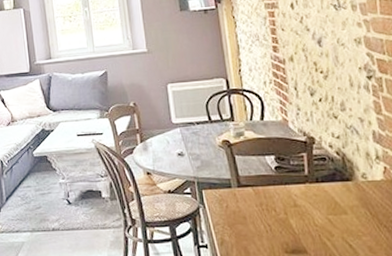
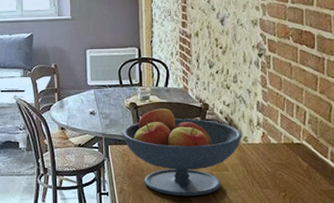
fruit bowl: none [216,143,359,247] -> present [122,106,242,197]

